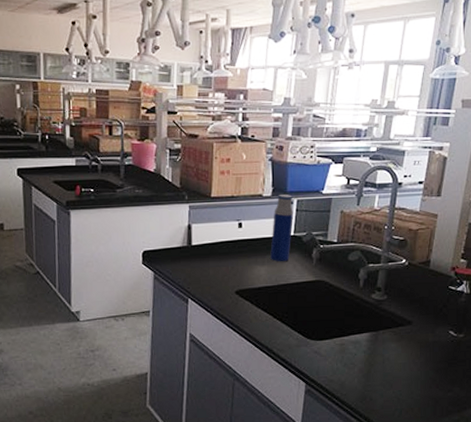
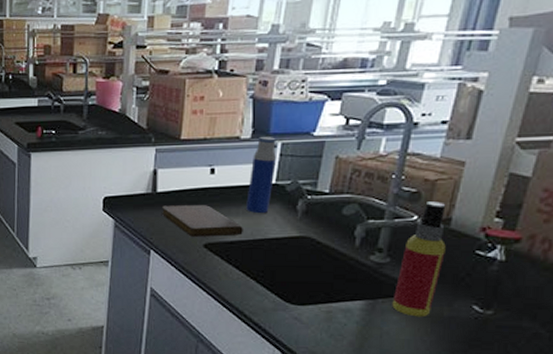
notebook: none [196,256,269,285] -> present [161,205,243,237]
spray bottle: none [390,247,427,344] -> present [392,202,446,317]

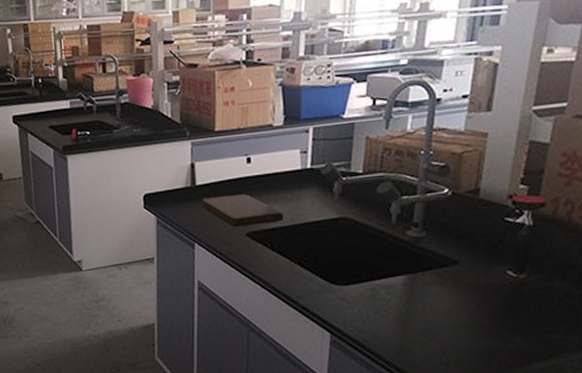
water bottle: present [246,137,276,214] -> none [284,122,310,199]
spray bottle: present [392,202,446,317] -> none [431,173,477,287]

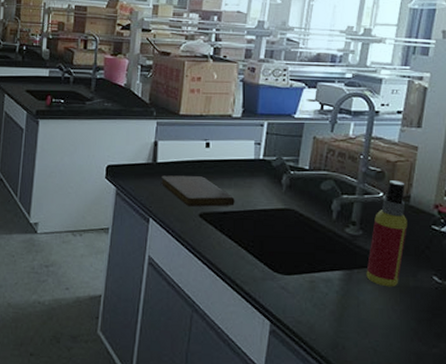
spray bottle: none [431,173,477,287] -> present [366,180,407,287]

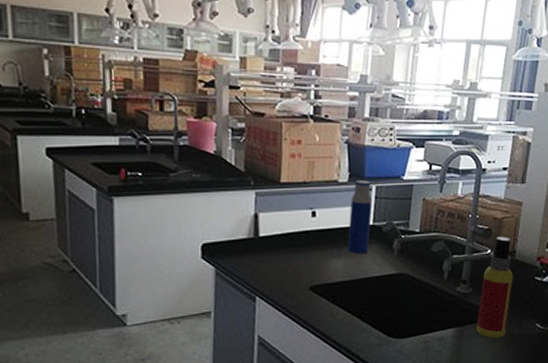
notebook: present [160,175,235,207] -> none [264,248,346,280]
water bottle: none [238,116,263,187] -> present [347,180,372,254]

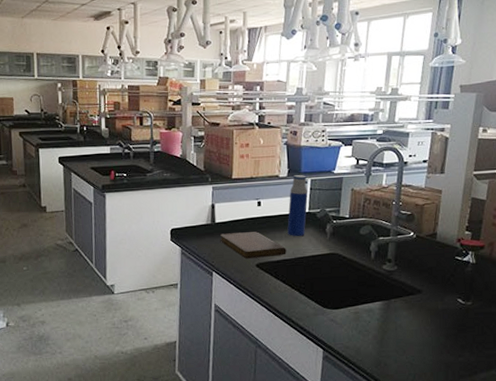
notebook: none [264,248,346,280] -> present [219,232,286,259]
spray bottle: present [476,237,513,339] -> none [402,221,435,311]

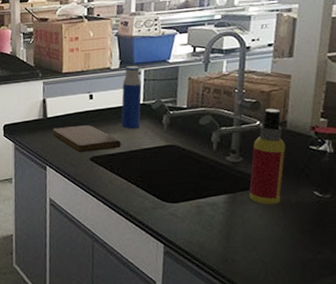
spray bottle: none [402,221,435,311] -> present [249,108,286,205]

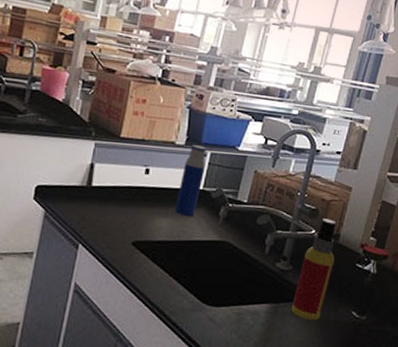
notebook: present [52,125,121,153] -> none [93,200,171,236]

